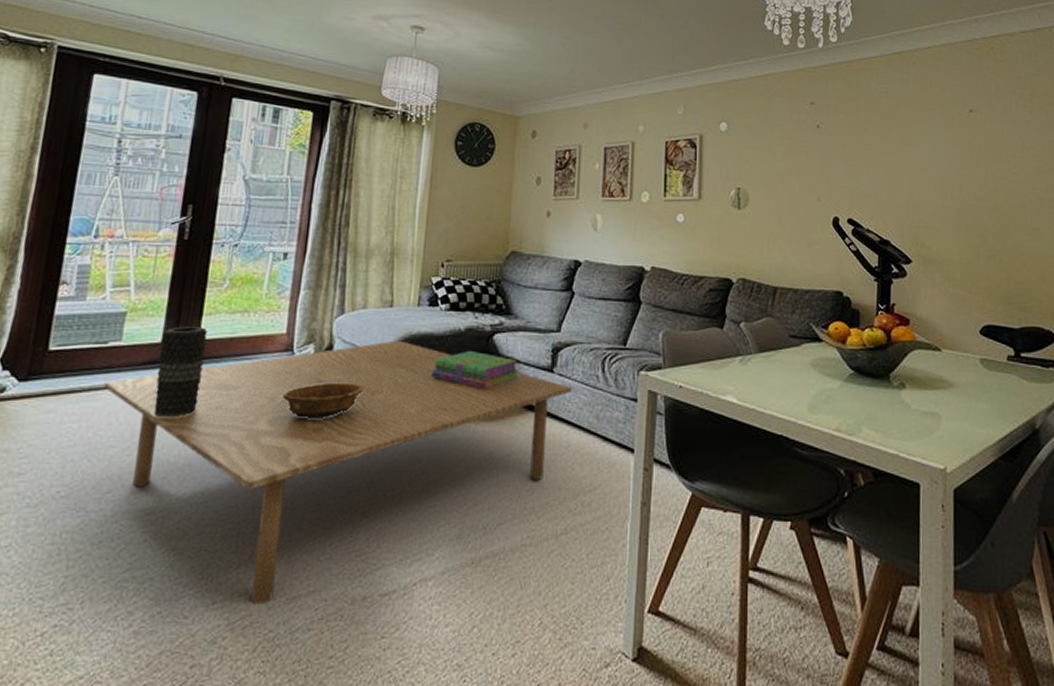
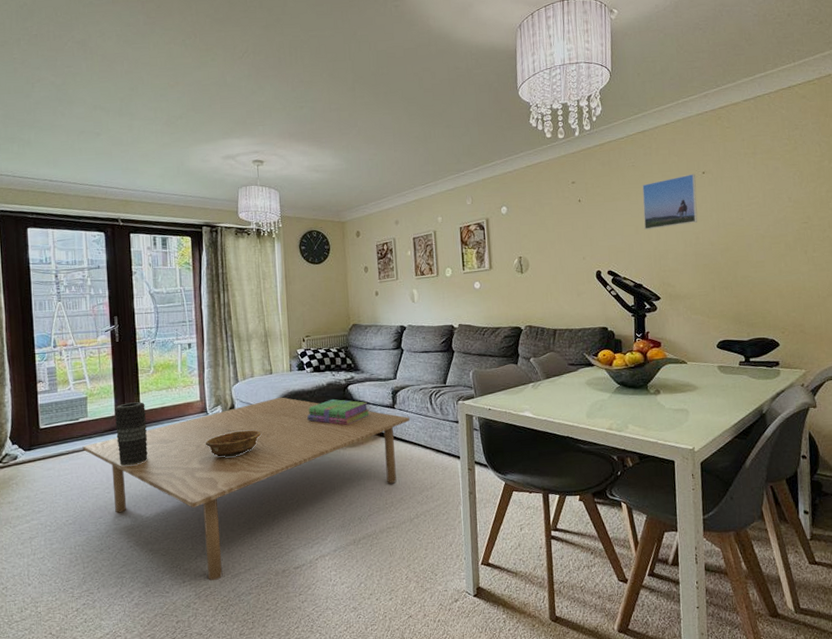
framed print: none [895,110,962,173] -> present [642,173,698,230]

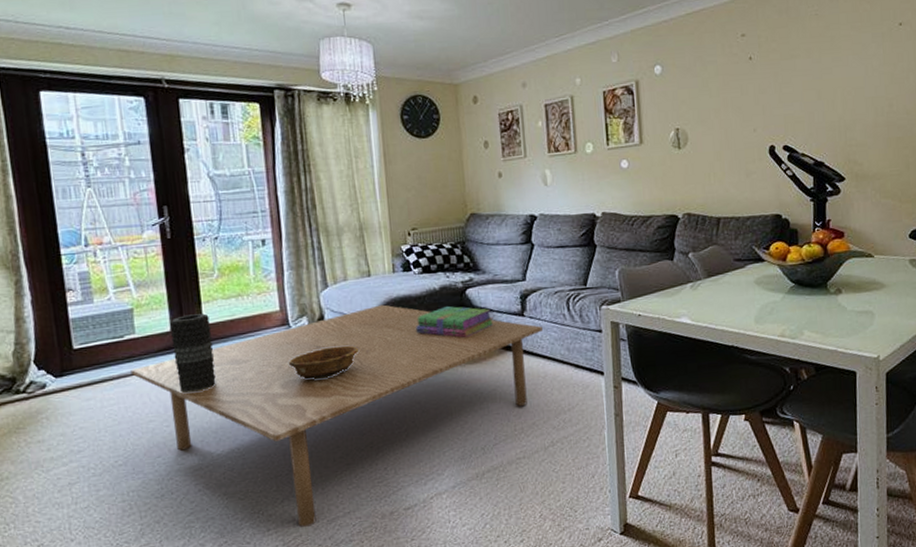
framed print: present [642,173,698,230] -> none [826,25,892,96]

